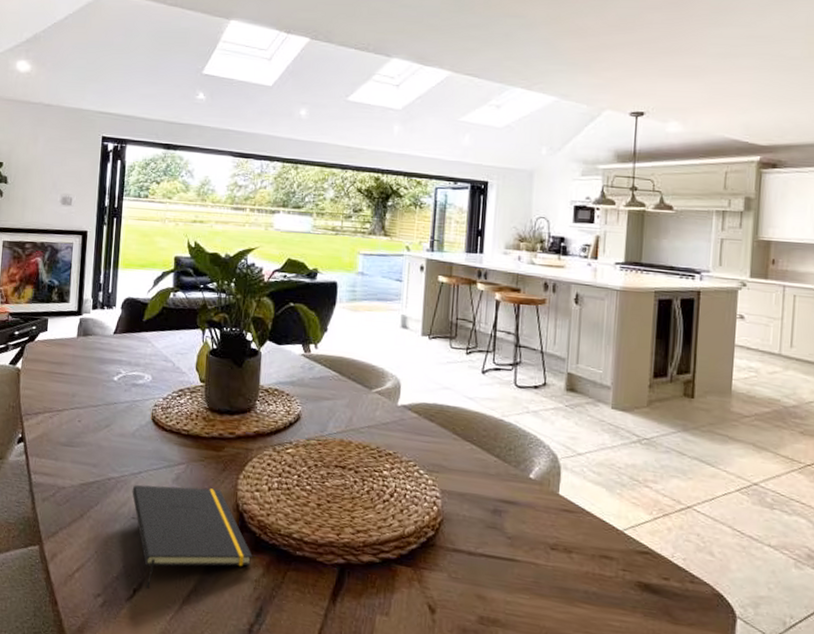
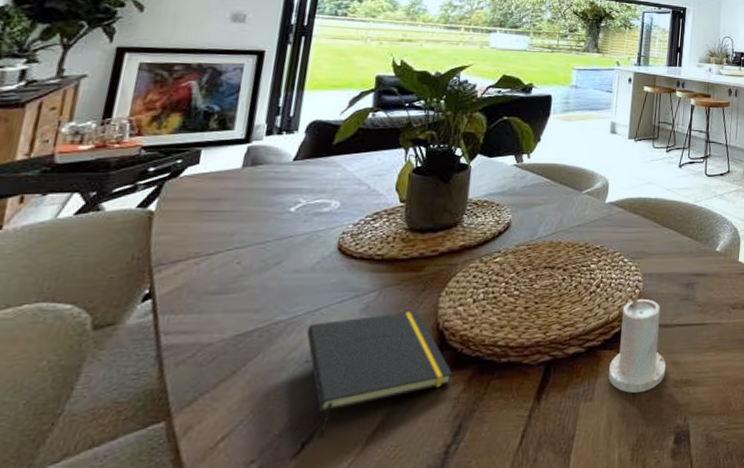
candle: none [405,512,470,621] -> present [608,295,666,394]

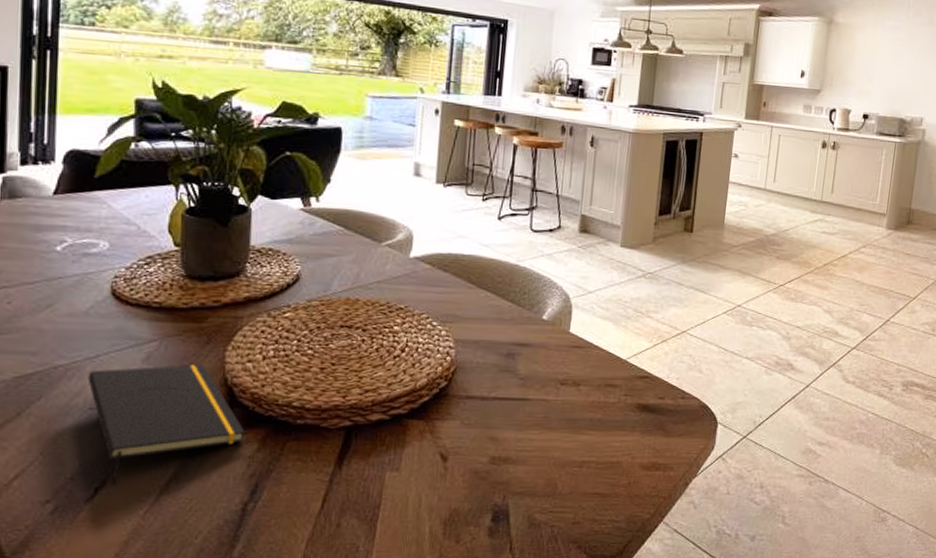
candle: present [608,295,666,394] -> none [417,362,483,467]

